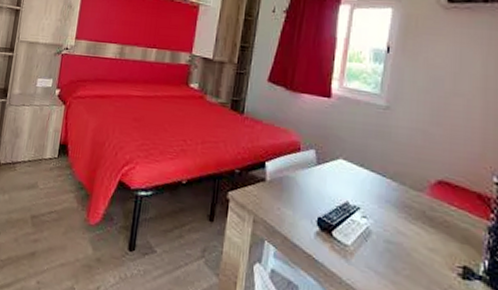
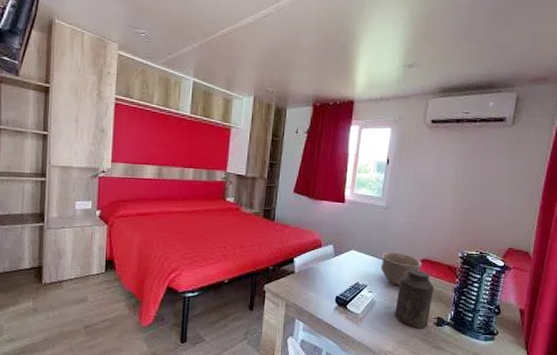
bowl: none [379,166,437,213] -> present [381,252,422,285]
canister: none [399,192,458,279] -> present [395,269,434,328]

